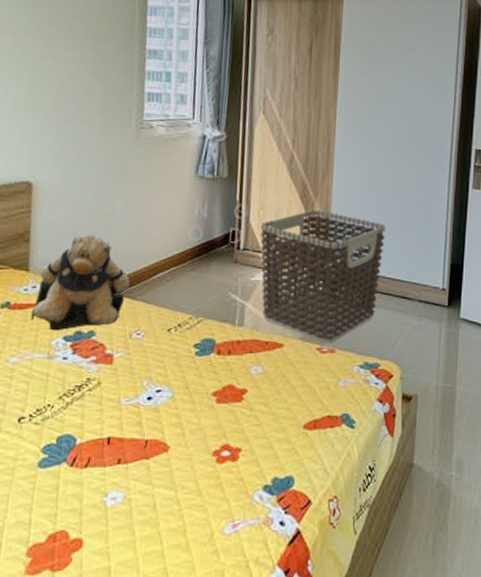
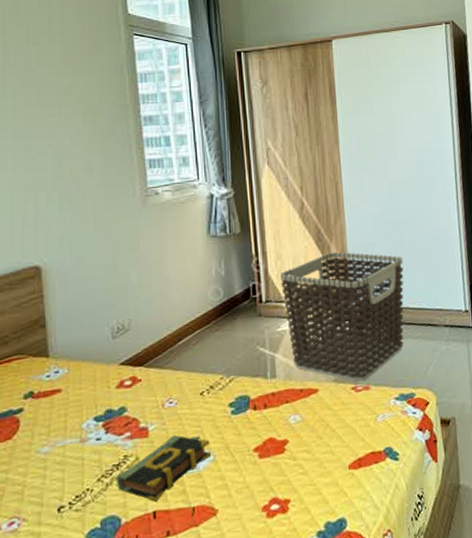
teddy bear: present [30,234,130,331] -> none [57,309,156,414]
book: none [76,366,171,428] -> present [116,435,212,502]

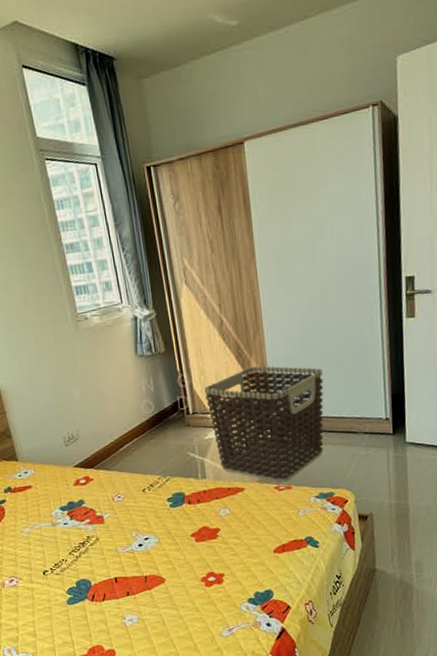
book: present [116,435,212,502] -> none [83,522,157,571]

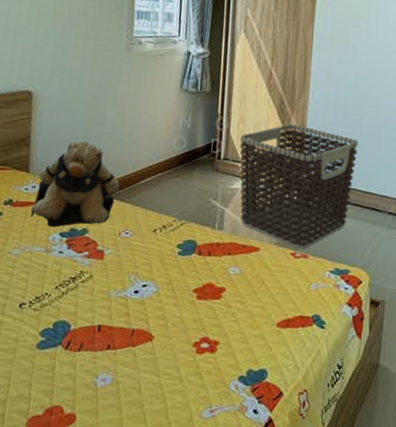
teddy bear: none [27,422,102,505] -> present [30,140,120,228]

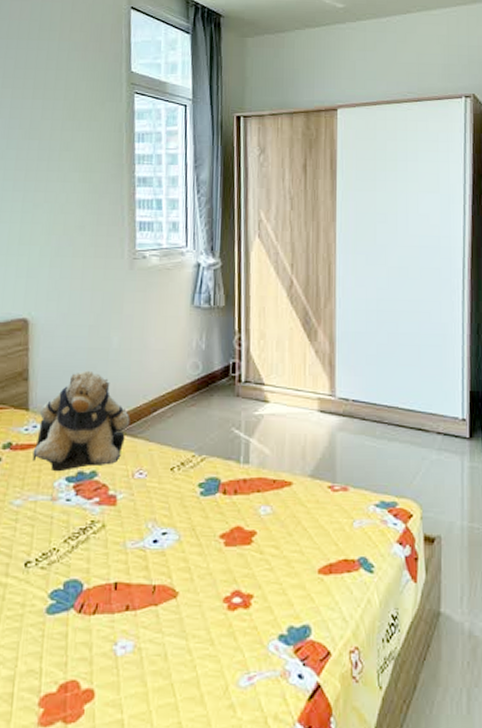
clothes hamper: present [239,124,358,249] -> none [261,337,396,481]

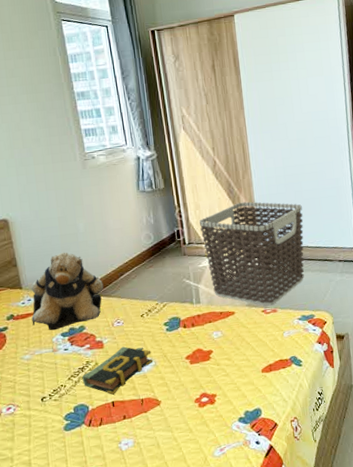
book: none [81,507,177,573] -> present [82,346,153,395]
clothes hamper: none [261,337,396,481] -> present [198,201,304,306]

